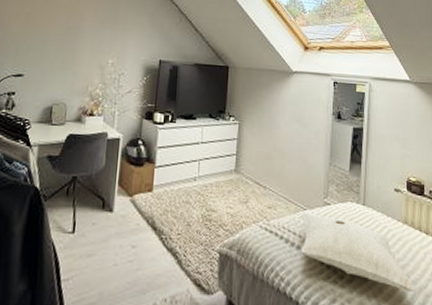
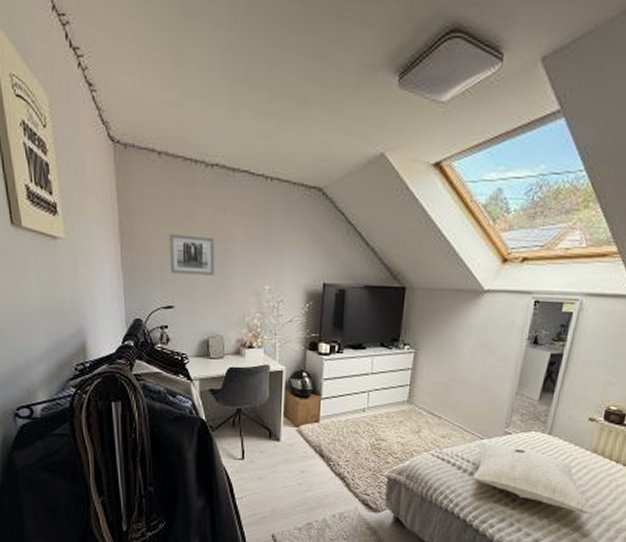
wall art: none [24,12,69,49] -> present [169,233,215,275]

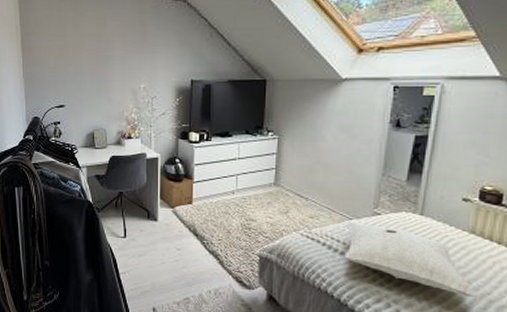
wall art: present [169,233,215,275] -> none [60,45,98,79]

